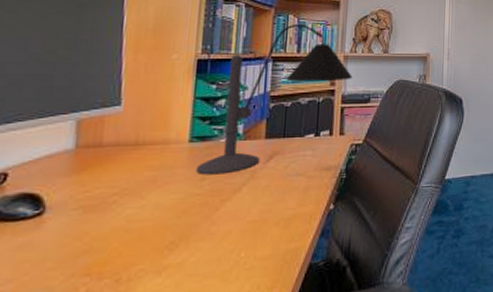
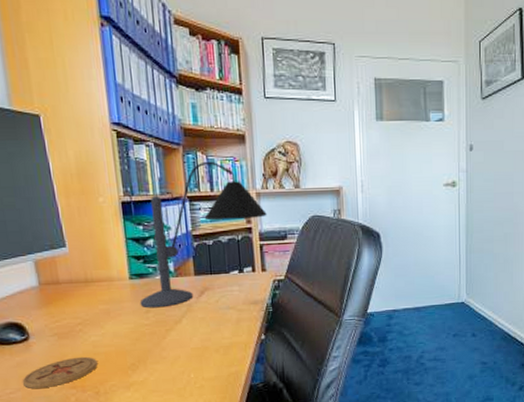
coaster: none [17,234,127,279] -> present [22,356,98,389]

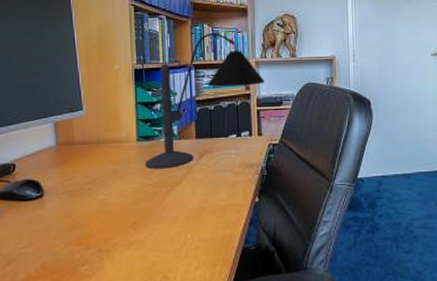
coaster: present [22,356,98,389] -> none [33,214,102,245]

